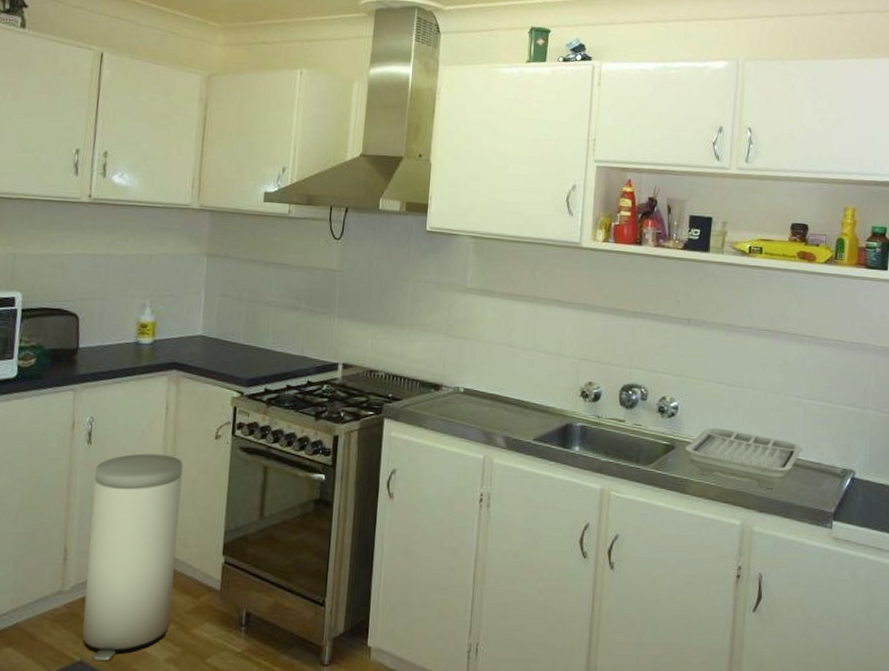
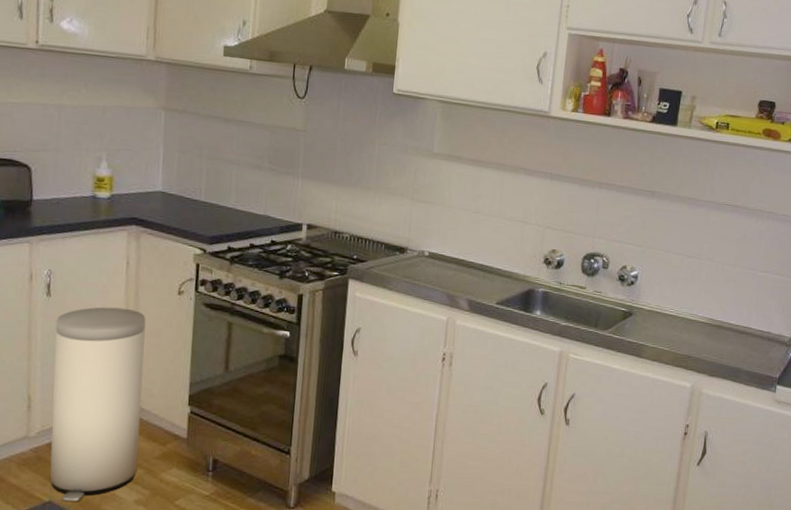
dish rack: present [685,427,803,488] -> none [643,296,755,354]

